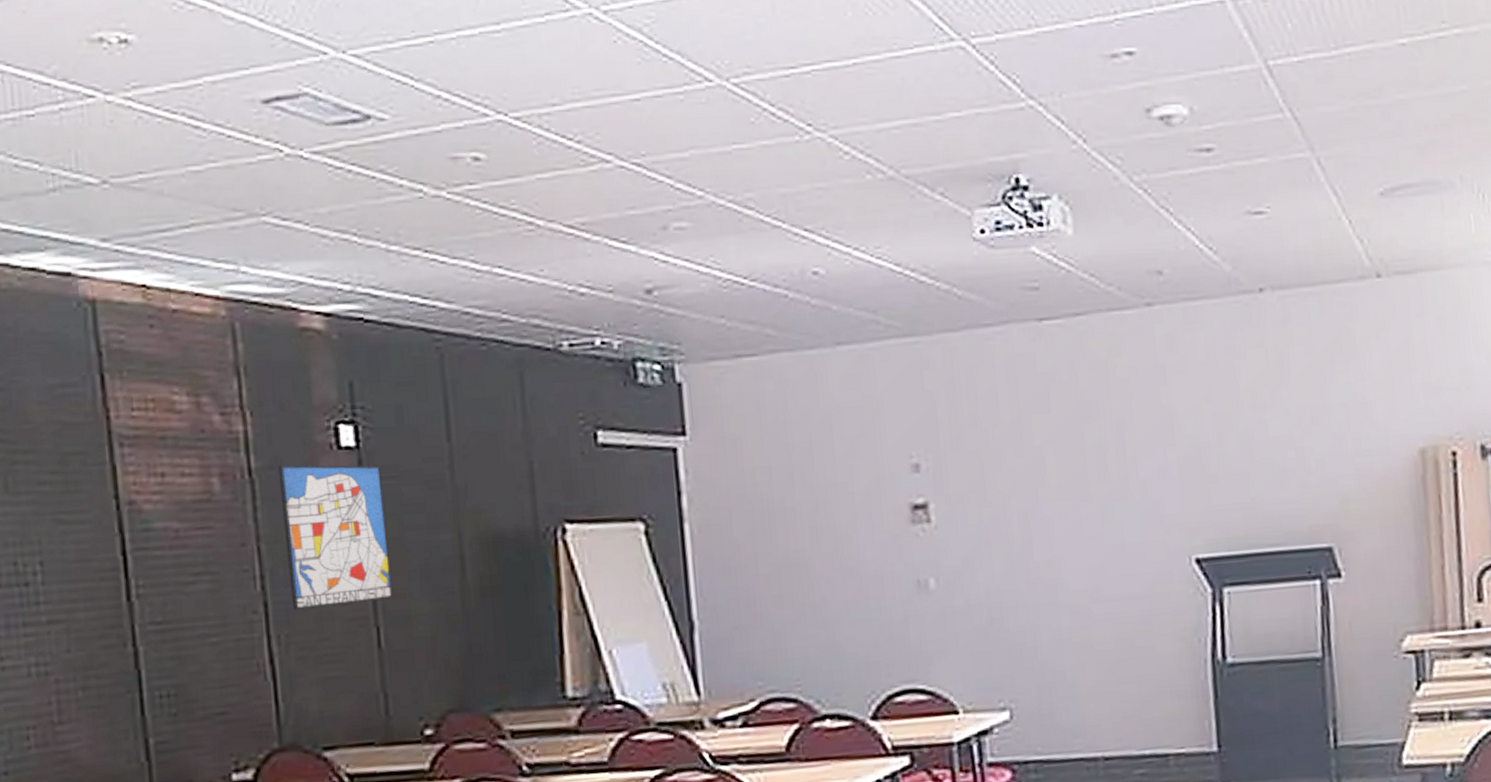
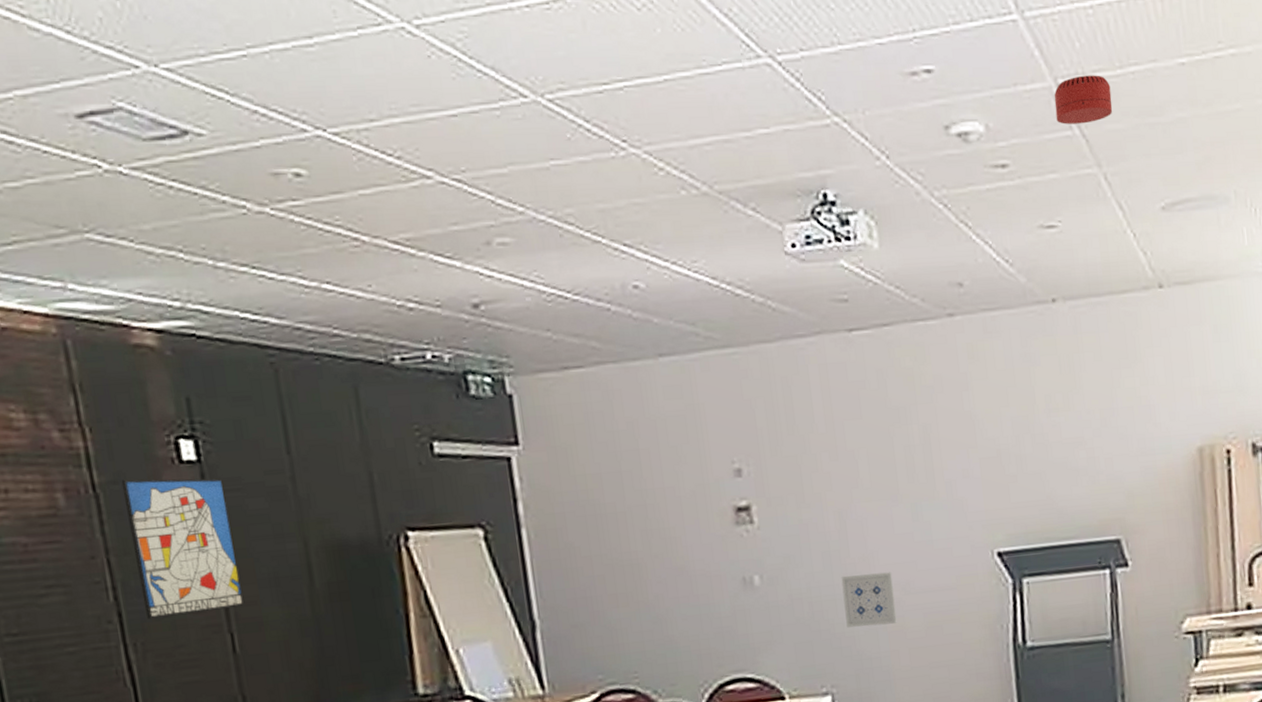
wall art: none [1023,577,1084,637] -> present [841,572,897,628]
smoke detector: none [1263,56,1327,107] -> present [1054,75,1113,125]

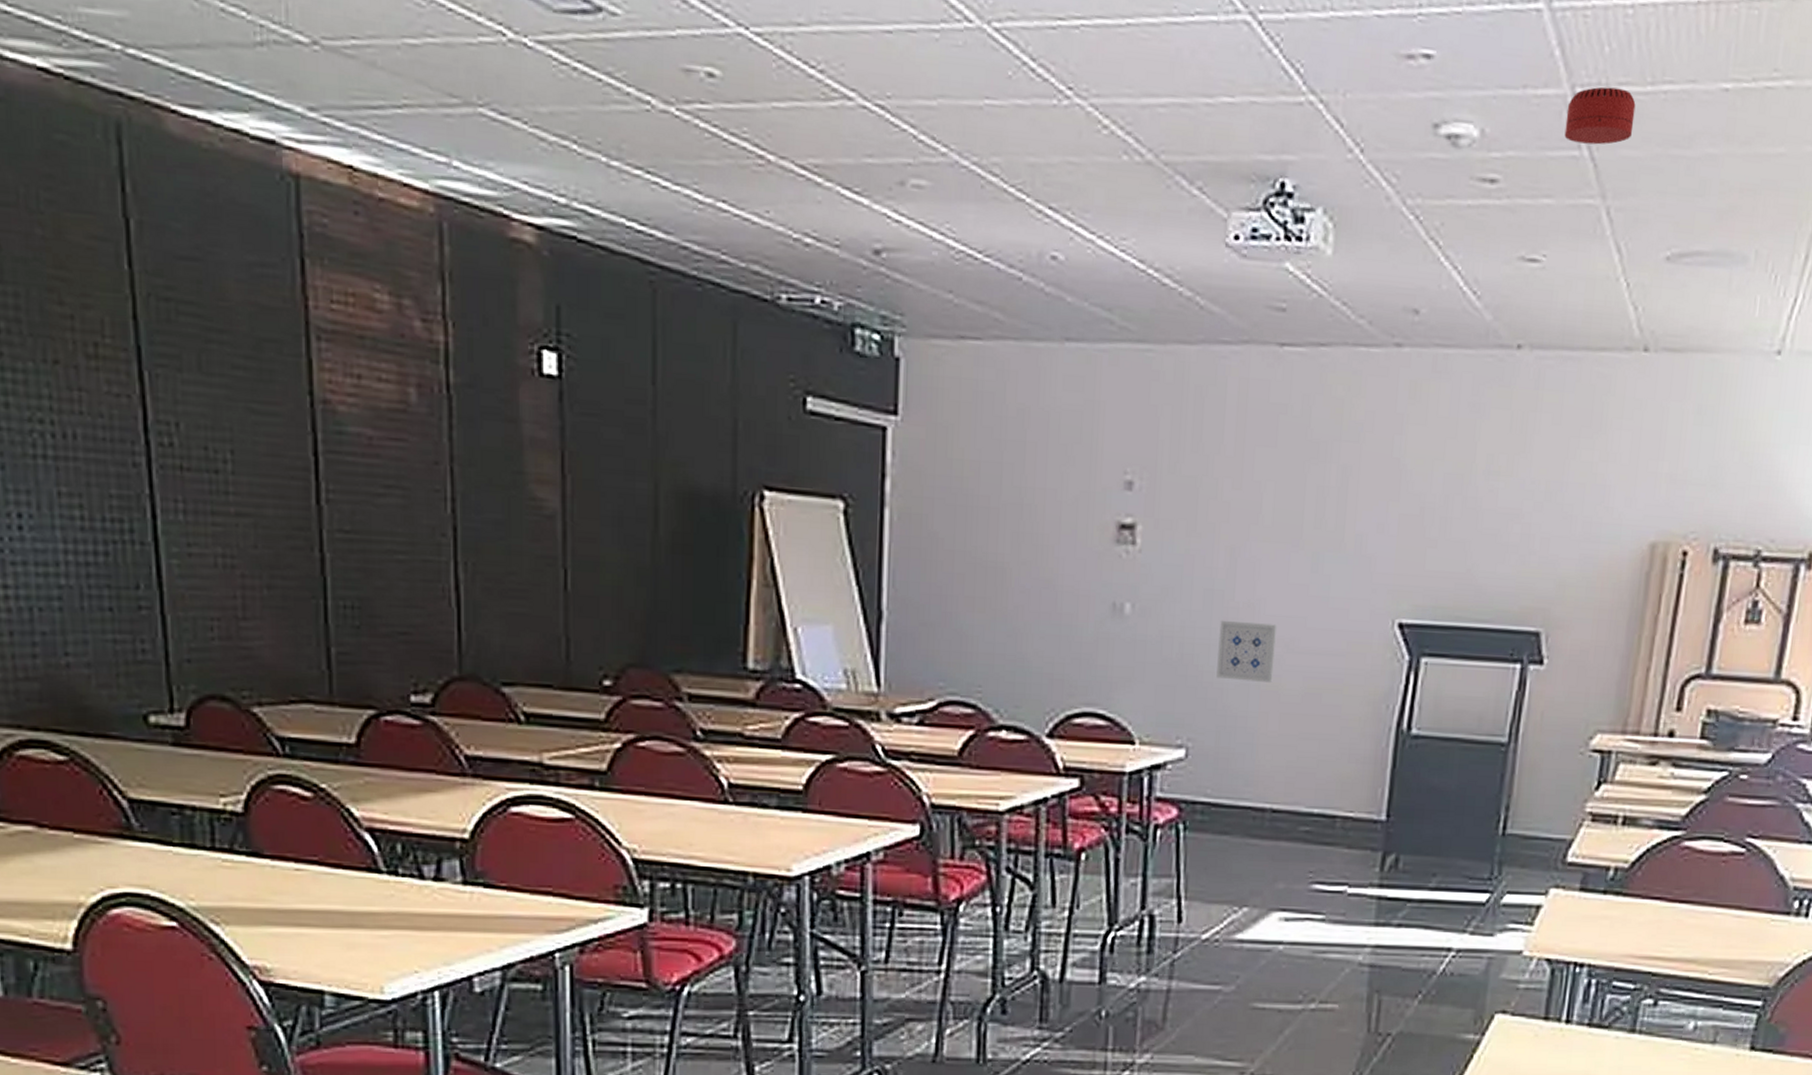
wall art: present [121,478,245,620] -> none [477,384,584,543]

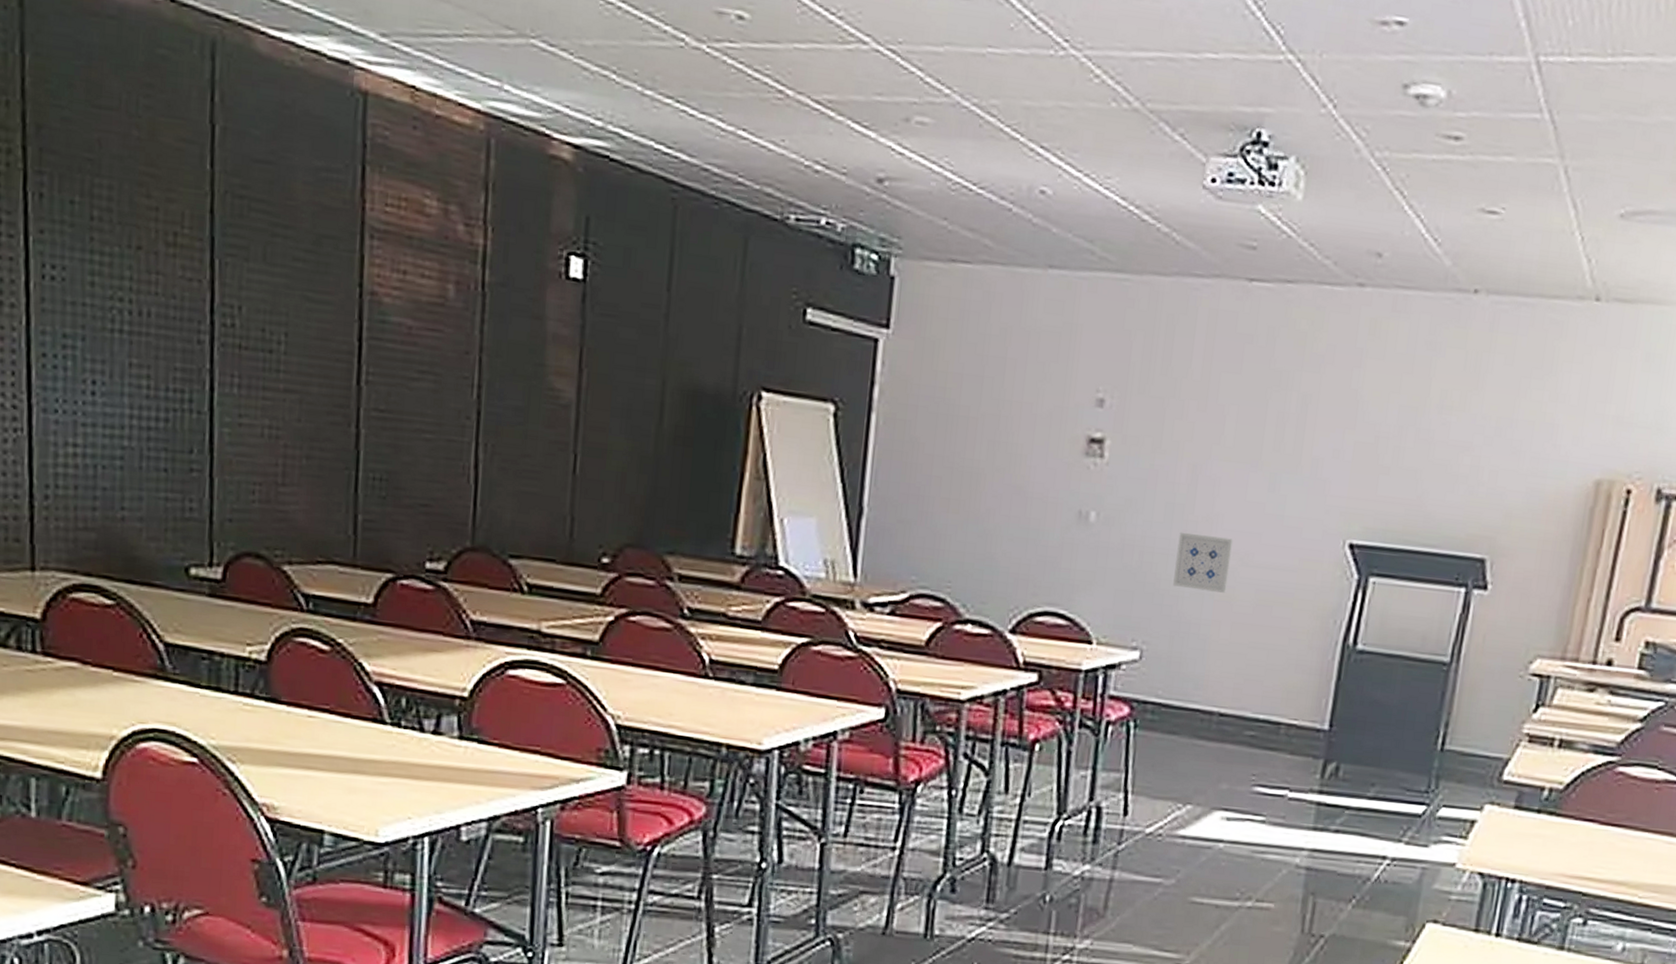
smoke detector: present [1564,86,1636,145] -> none [1527,56,1596,109]

